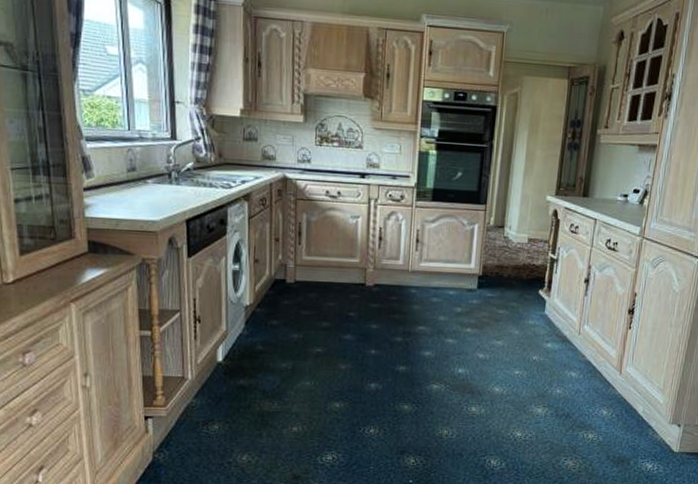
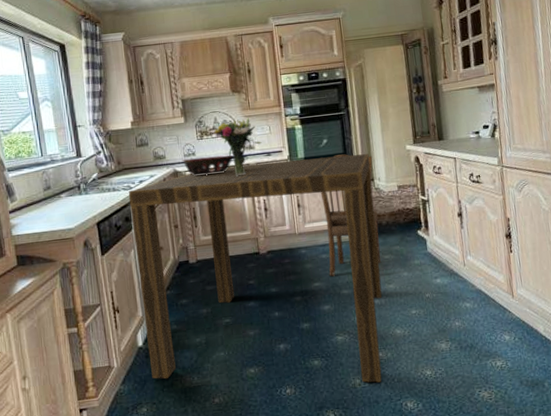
dining table: none [227,181,505,436] -> present [128,154,382,383]
decorative bowl: none [294,164,354,190] -> present [182,155,234,177]
bouquet: none [336,129,389,197] -> present [214,118,262,177]
dining chair: none [436,192,508,323] -> present [320,154,382,277]

